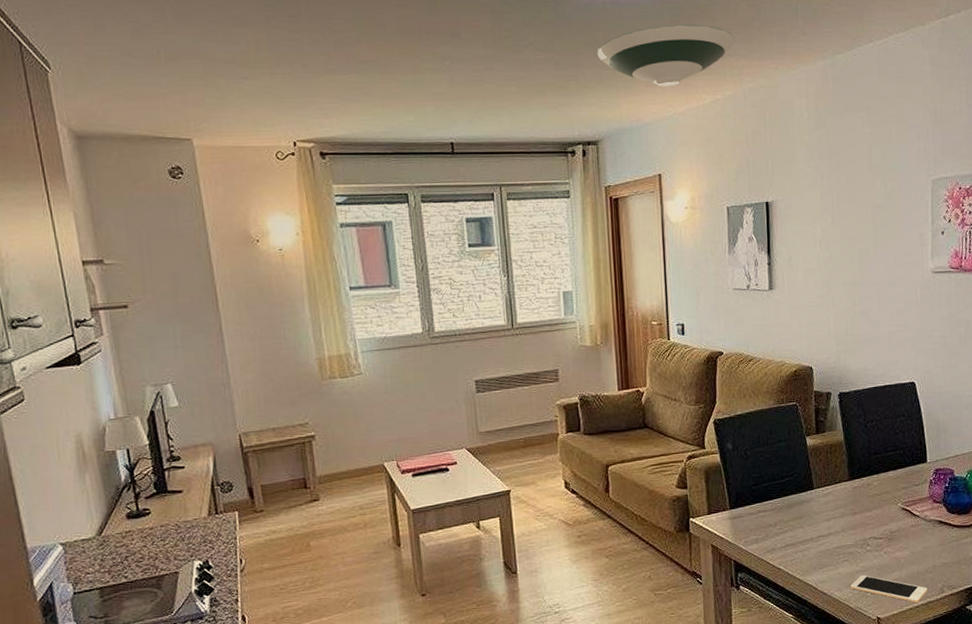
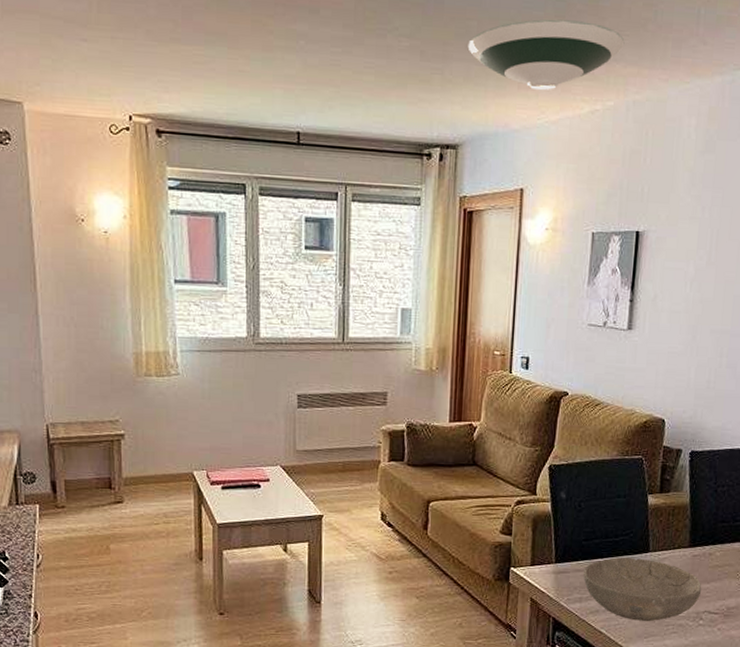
bowl: none [756,495,865,554] -> present [582,557,702,622]

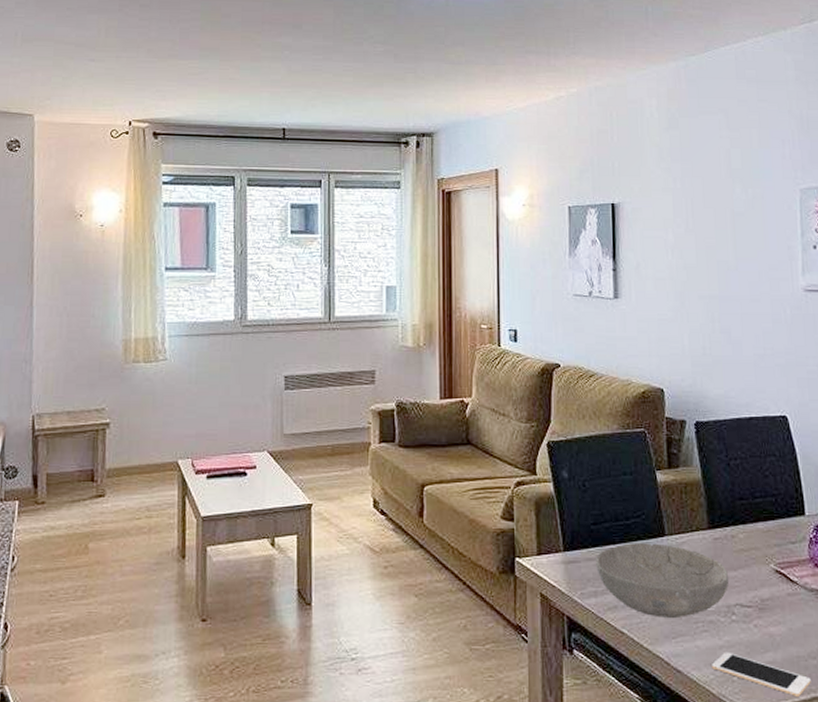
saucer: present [467,19,625,90] -> none [437,22,581,82]

